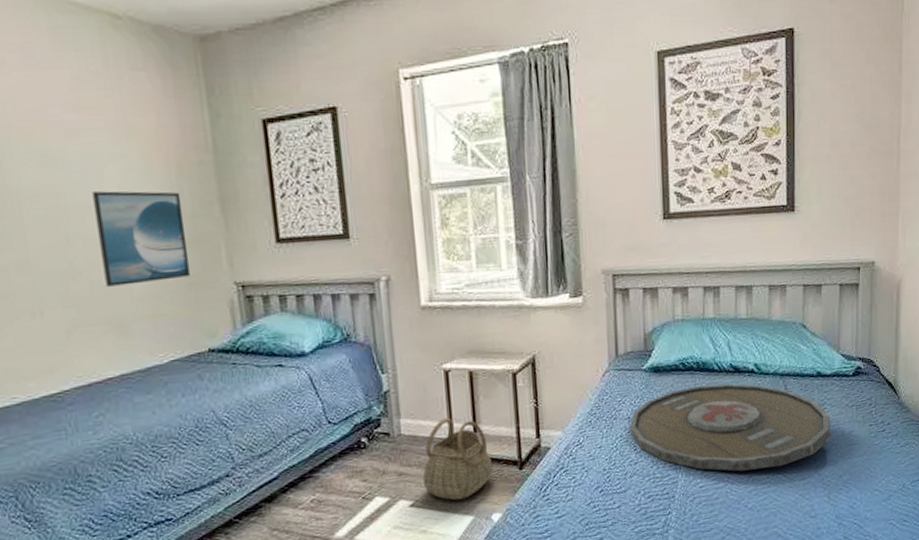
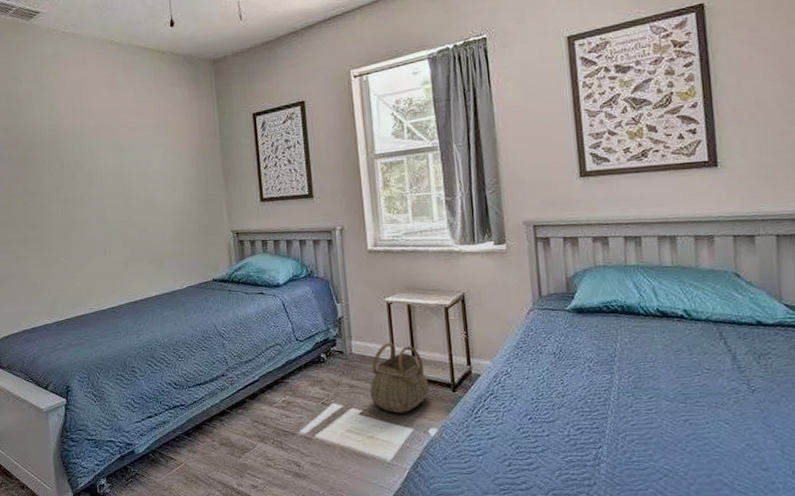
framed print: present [92,191,191,287] -> none [144,167,203,233]
serving tray: present [630,383,830,472] -> none [556,327,779,414]

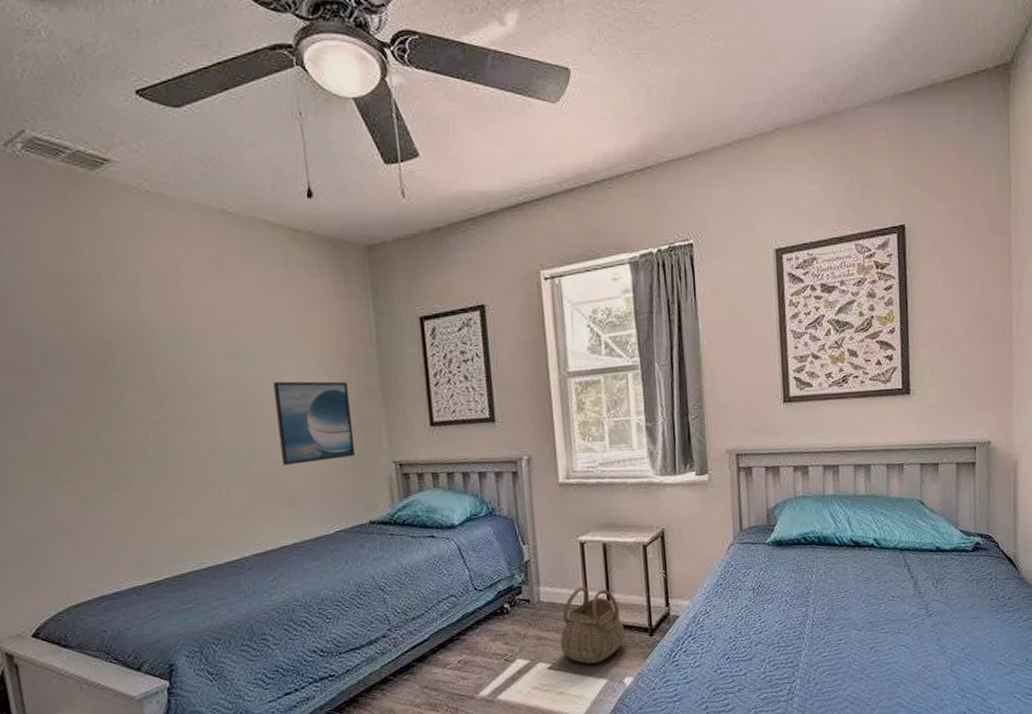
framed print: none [144,167,203,233] -> present [273,381,356,465]

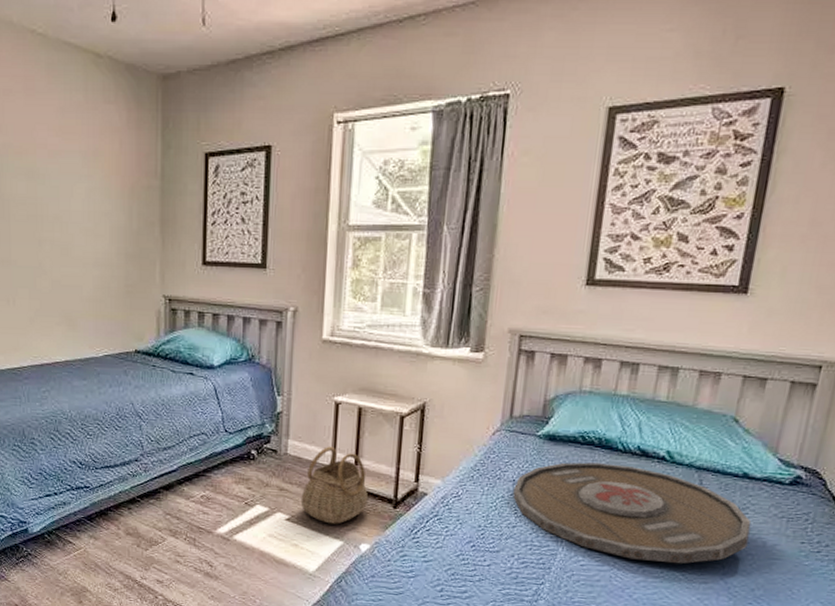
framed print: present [273,381,356,465] -> none [62,205,130,287]
serving tray: none [754,557,951,643] -> present [513,462,752,564]

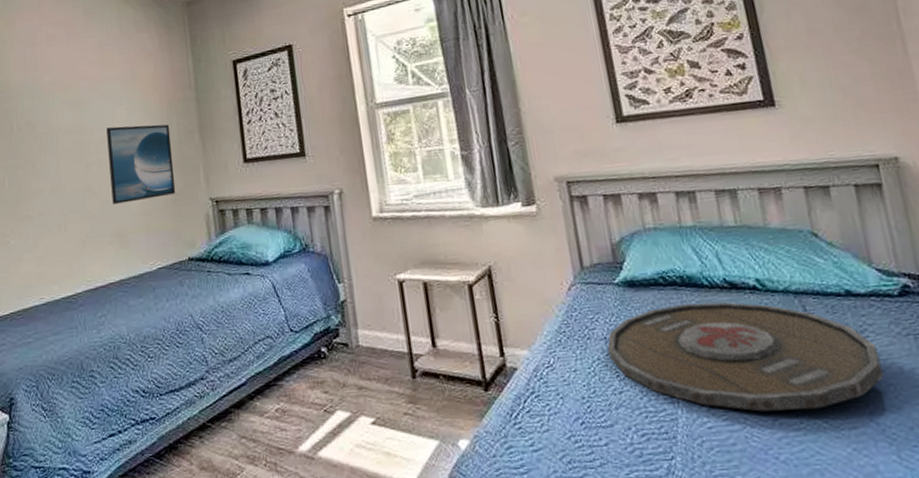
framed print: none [62,205,130,287] -> present [106,124,176,204]
basket: present [300,446,368,525] -> none [382,330,456,421]

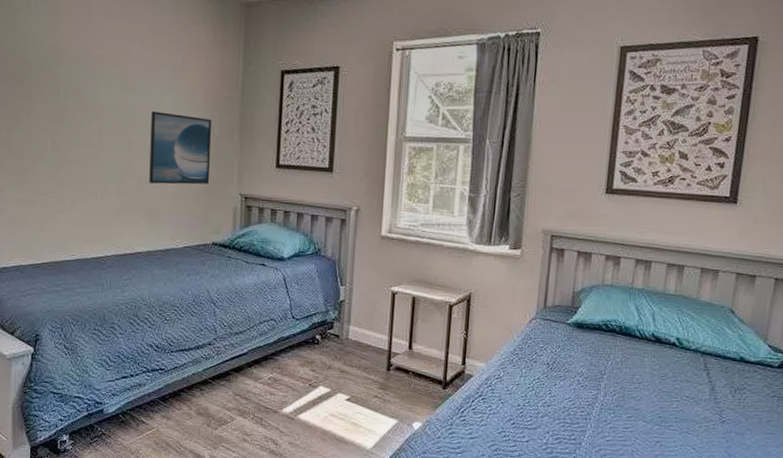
serving tray: present [607,302,884,412] -> none [547,347,749,439]

